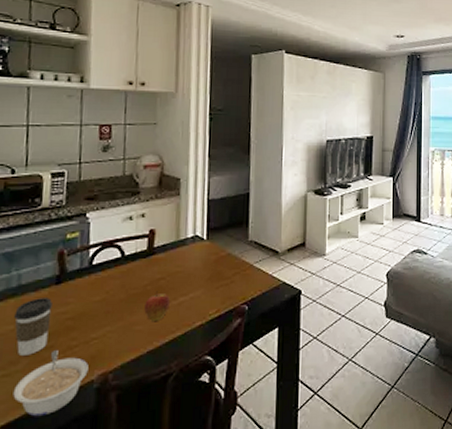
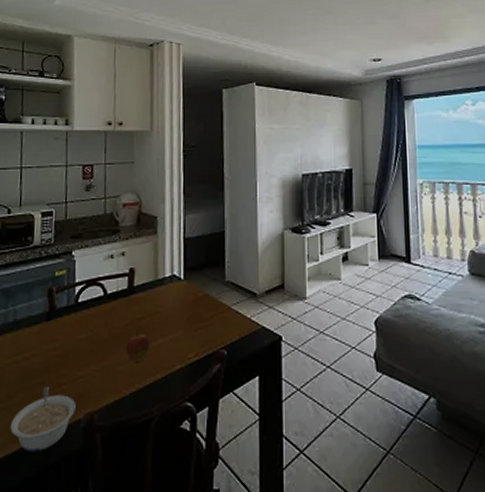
coffee cup: present [14,298,52,356] -> none [11,334,43,390]

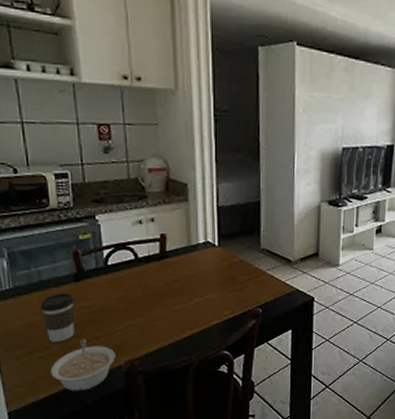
coffee cup: none [11,334,43,390] -> present [40,293,75,342]
fruit: present [126,331,150,362] -> none [162,292,186,318]

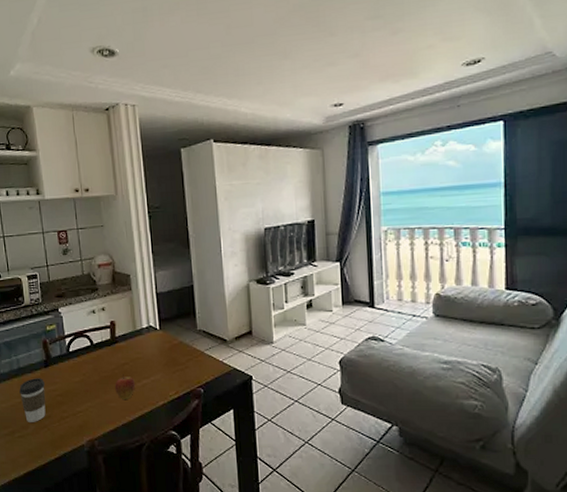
legume: present [50,339,115,392] -> none [28,420,79,469]
fruit: none [162,292,186,318] -> present [115,374,135,399]

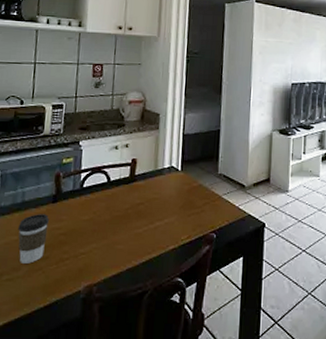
fruit: present [115,374,135,399] -> none [125,214,147,242]

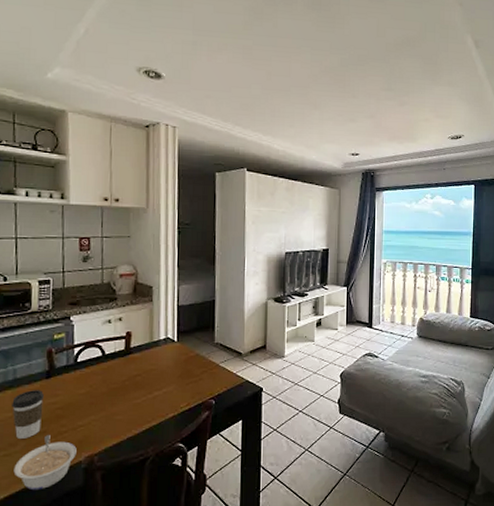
legume: none [14,261,77,319] -> present [13,435,77,491]

